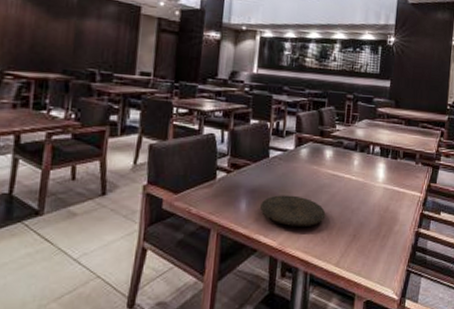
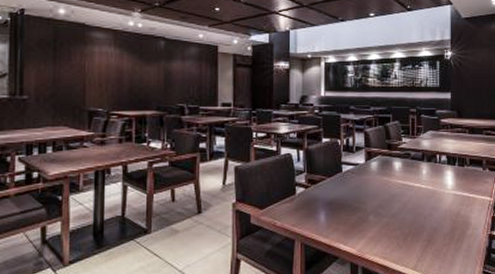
plate: present [259,195,326,226] -> none [337,205,400,234]

